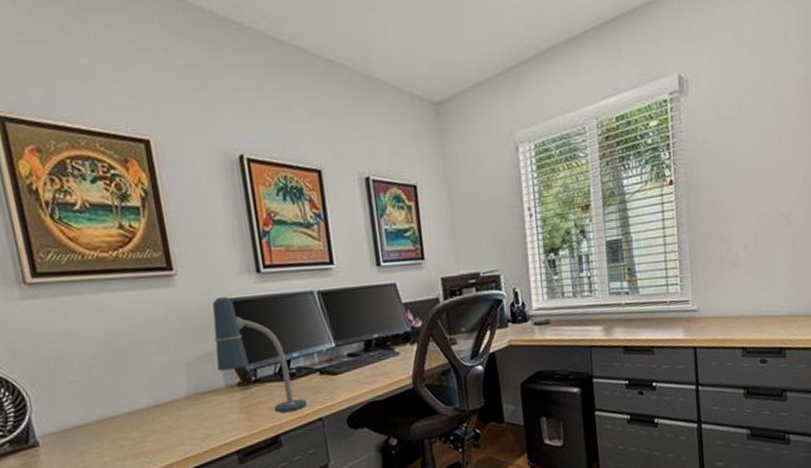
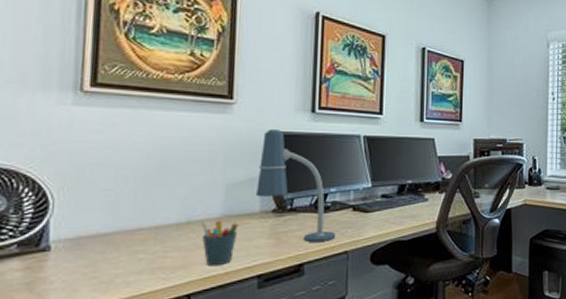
pen holder: none [169,399,209,447] -> present [200,220,239,267]

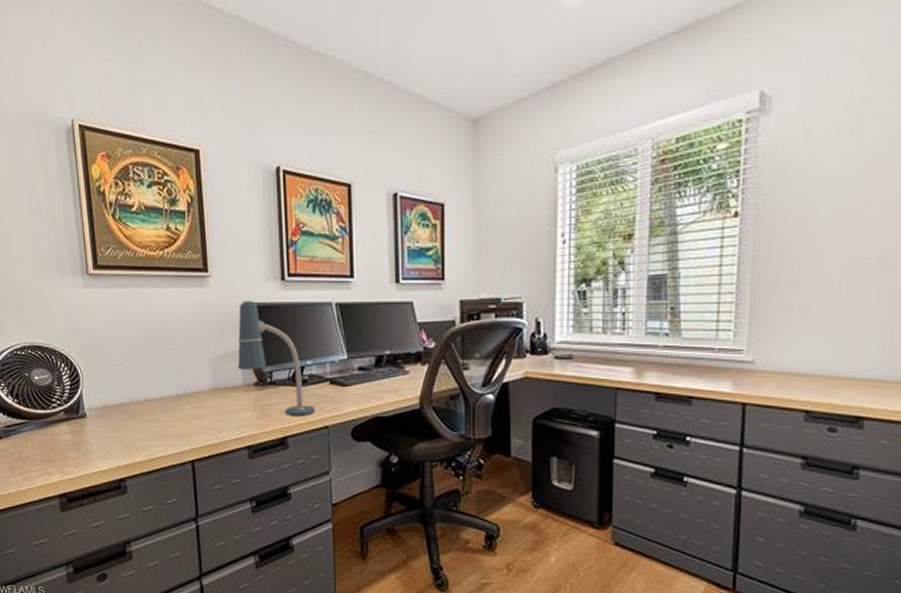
pen holder: present [200,220,239,267] -> none [194,393,226,436]

